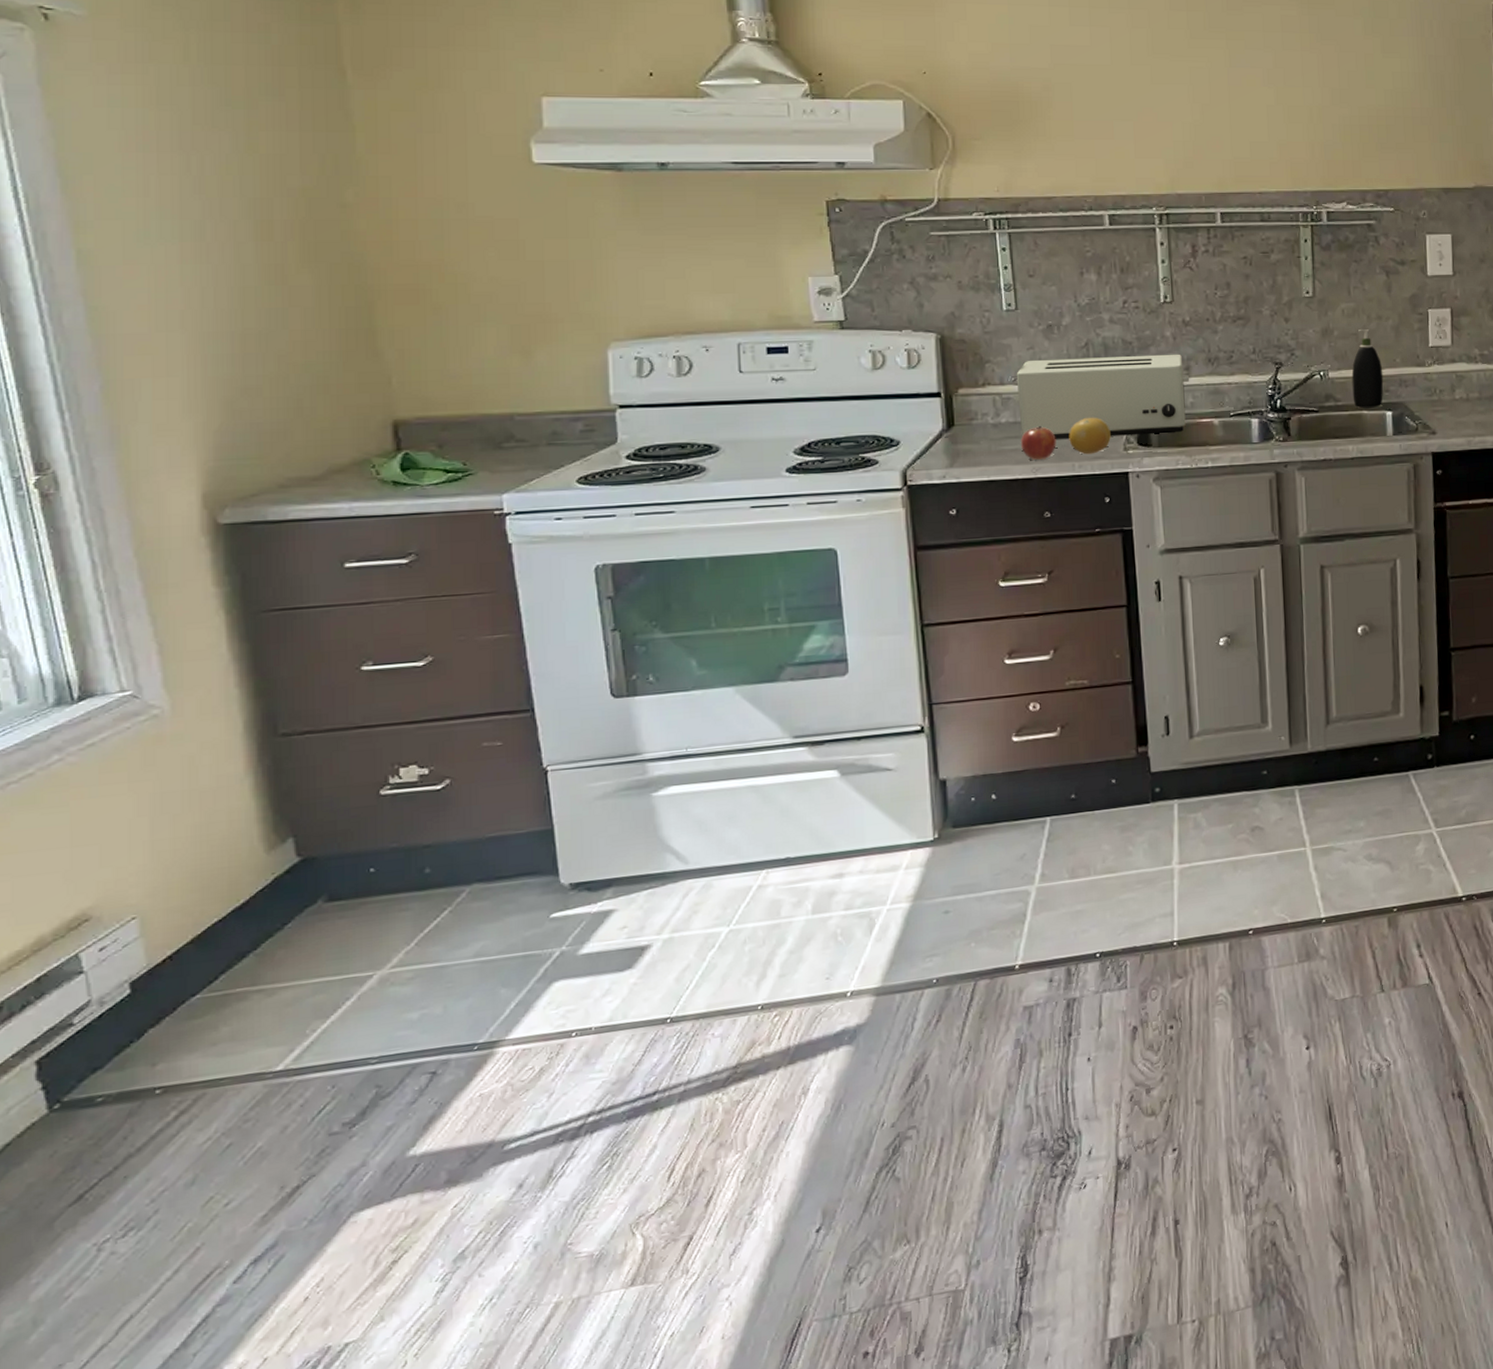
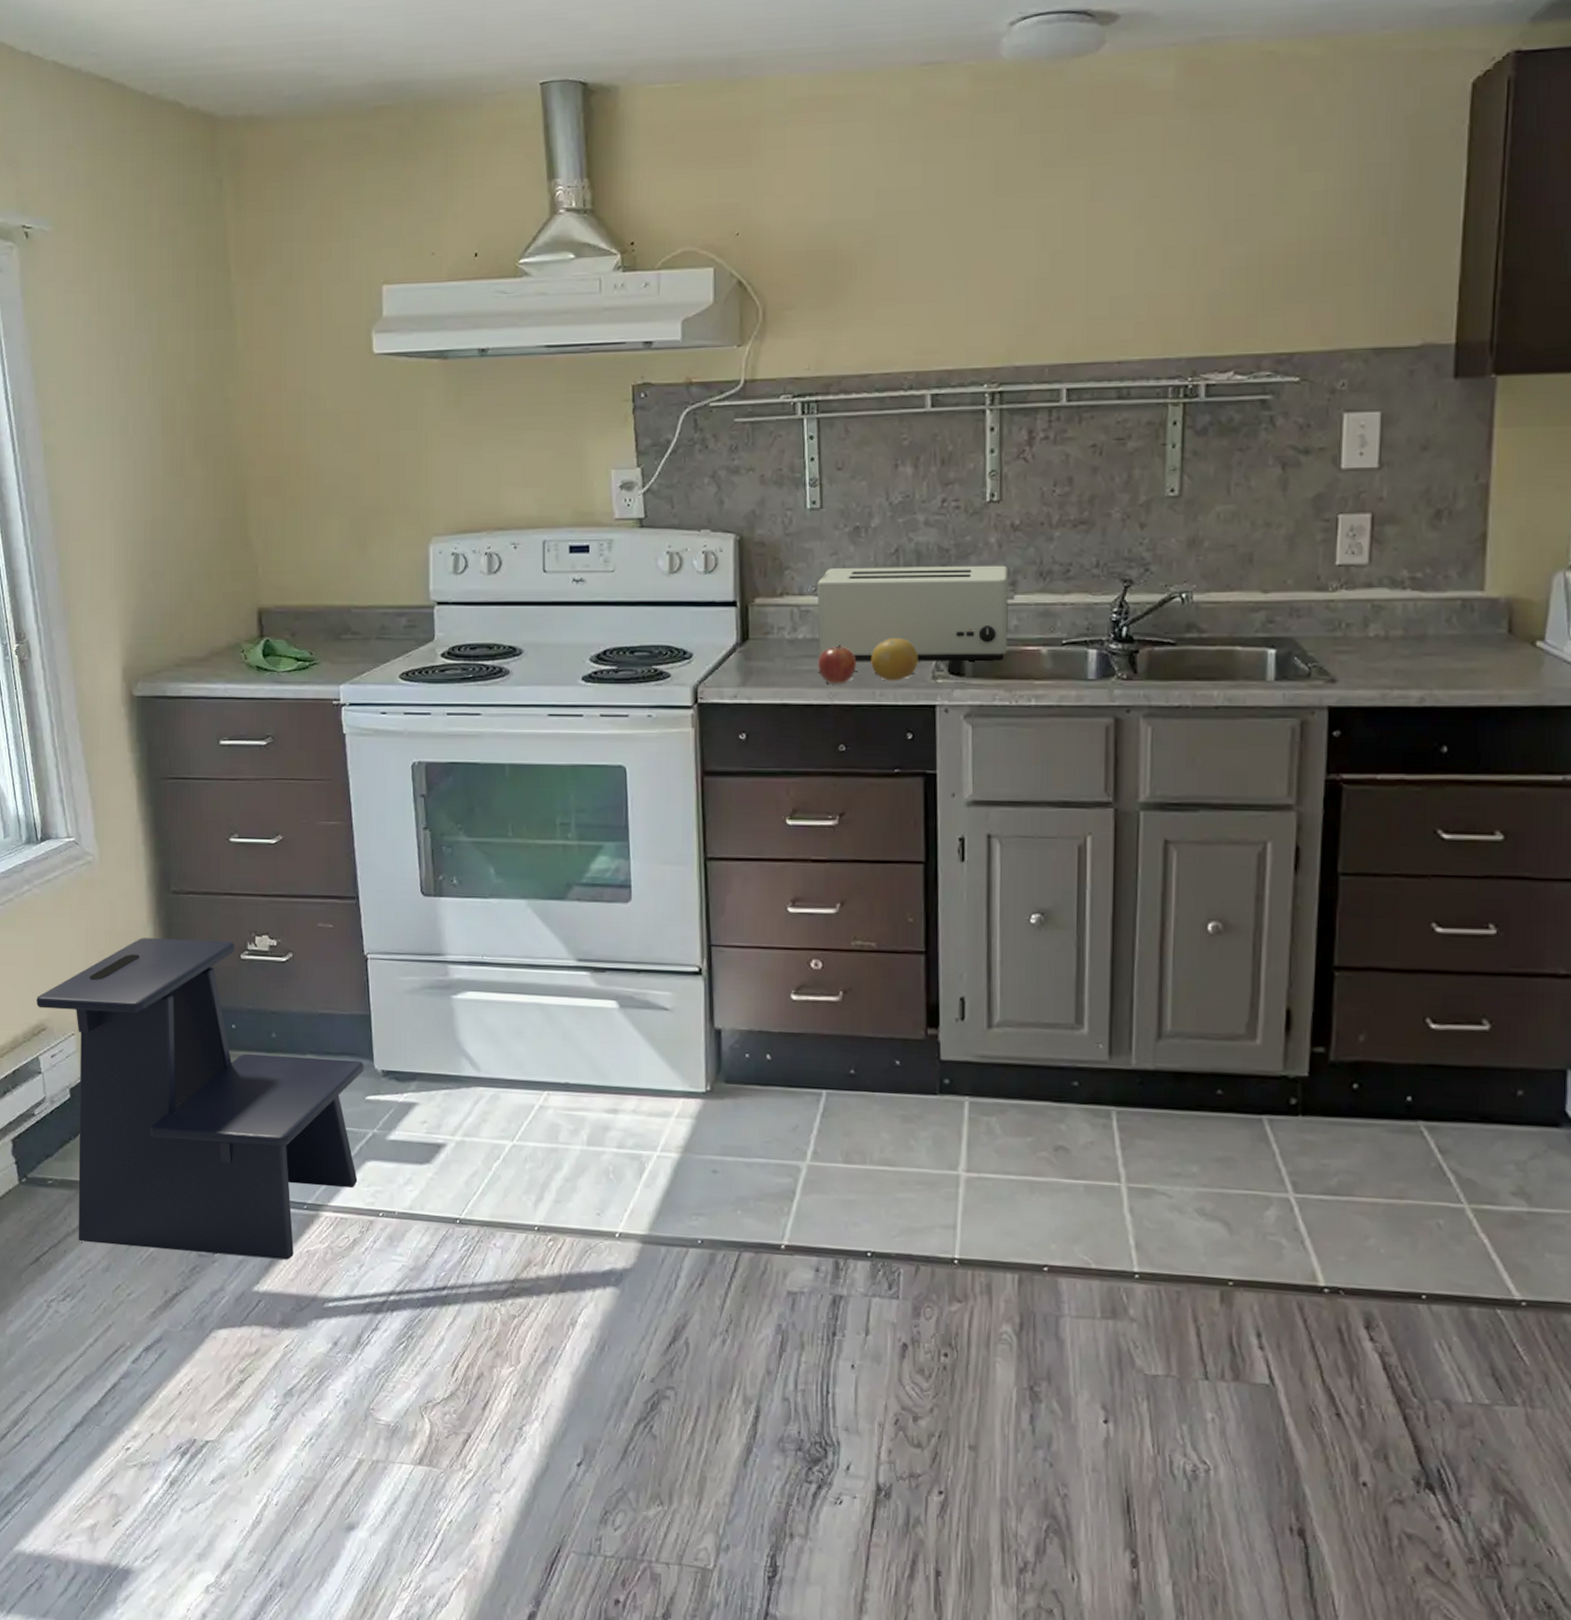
step stool: none [74,777,548,1161] -> present [36,938,365,1260]
soap dispenser: present [1351,329,1384,408] -> none [1223,540,1268,643]

